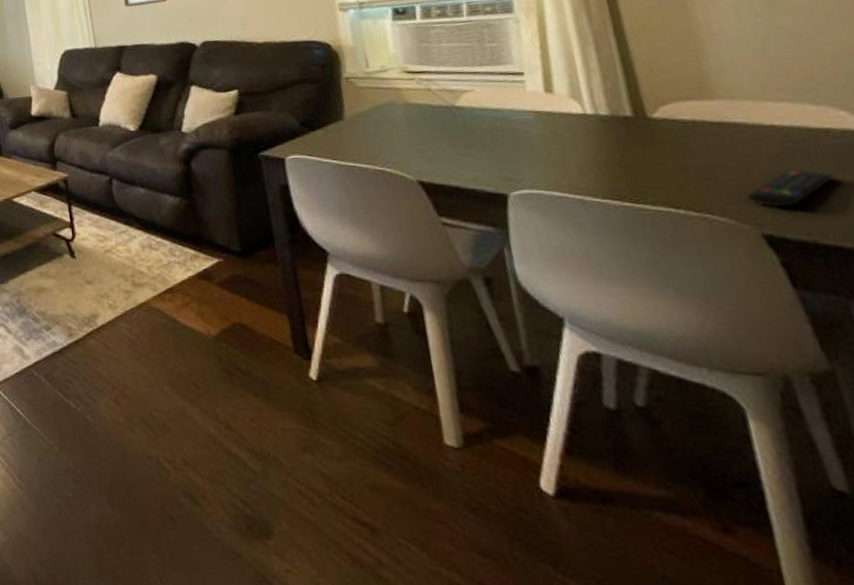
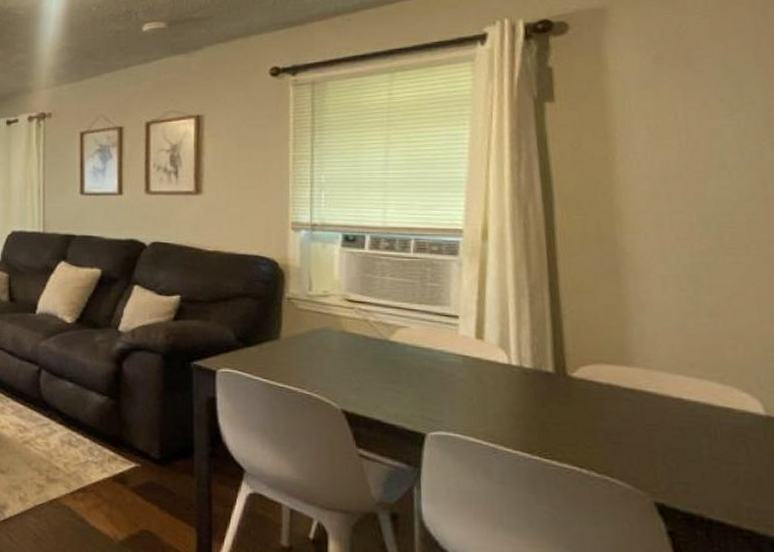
remote control: present [747,169,834,207] -> none [647,443,728,479]

